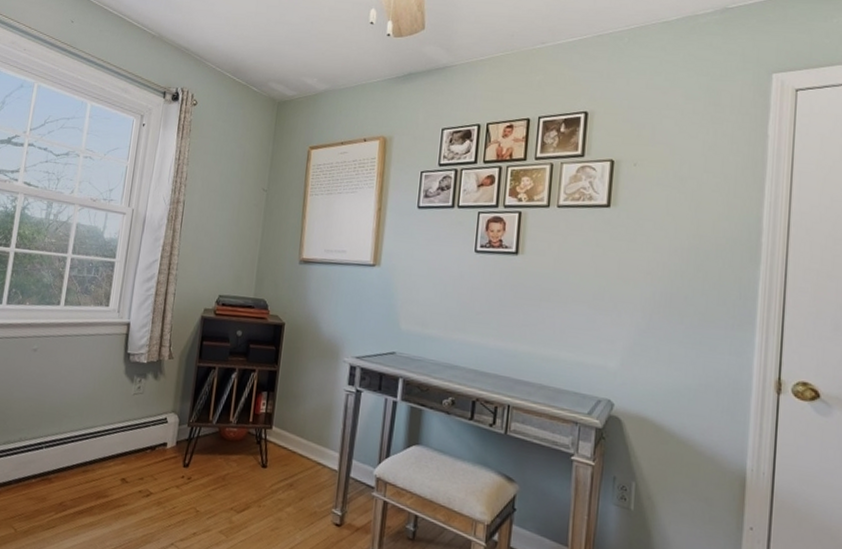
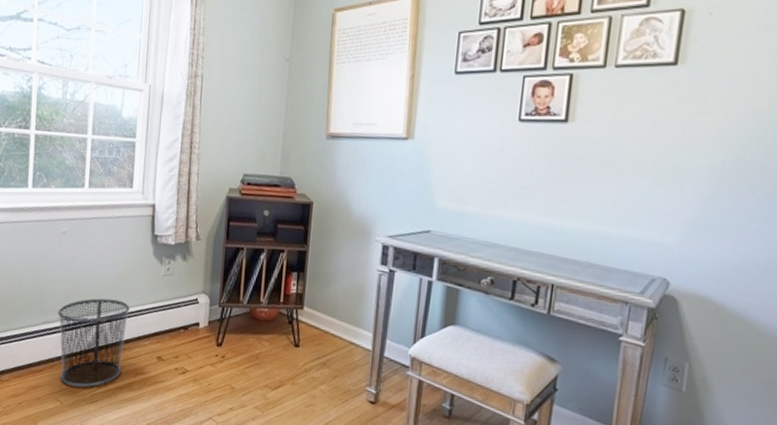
waste bin: none [16,417,97,513] -> present [58,298,130,388]

